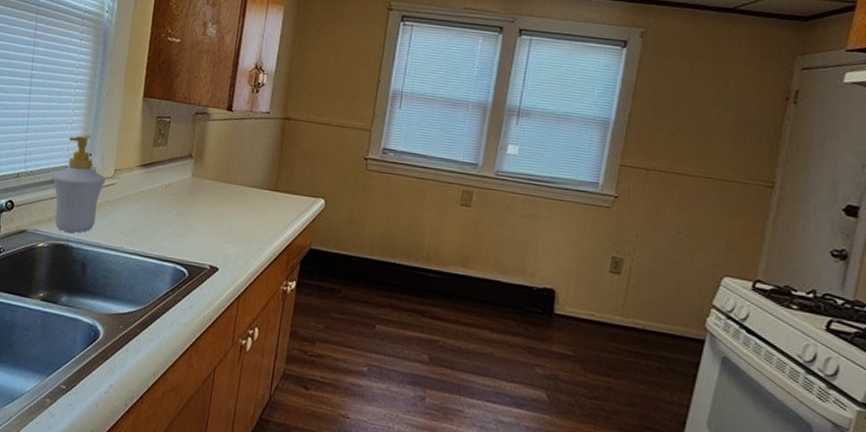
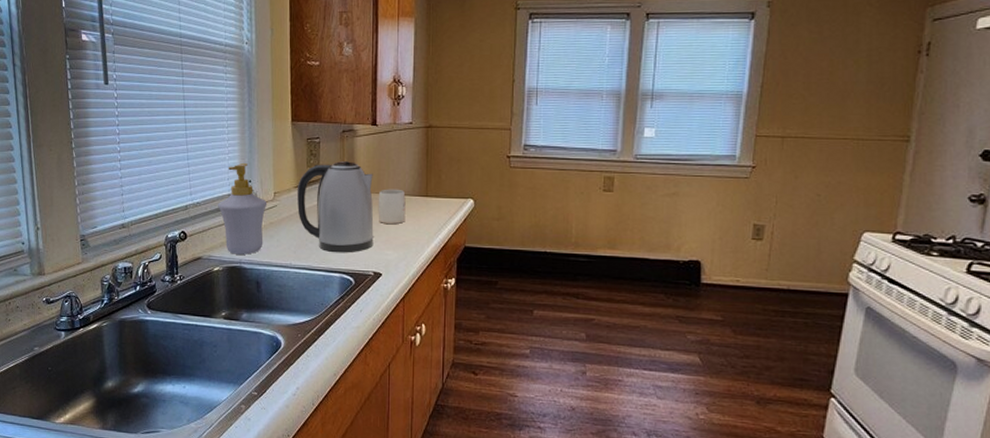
kettle: none [137,144,222,243] -> present [297,161,374,253]
mug: none [222,178,254,217] -> present [378,189,406,225]

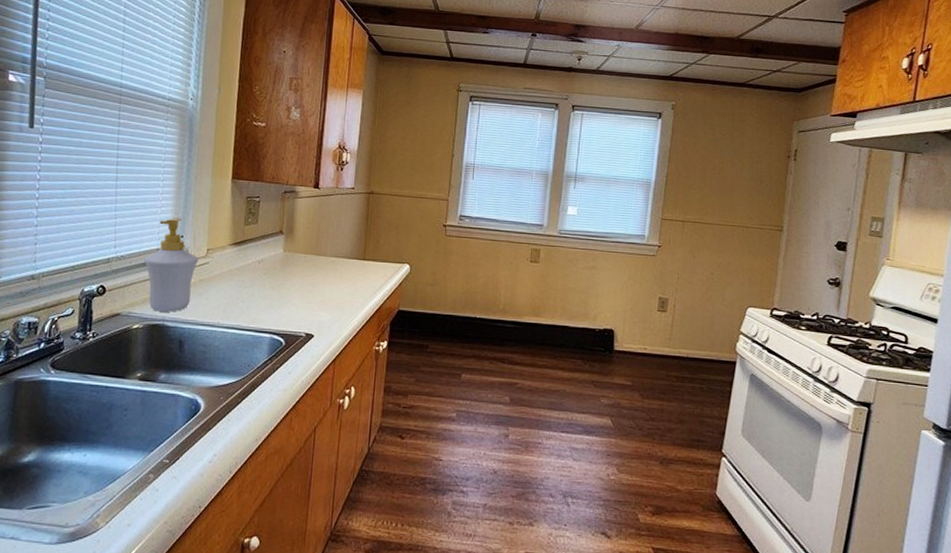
kettle: present [297,161,374,253] -> none [230,221,312,314]
mug: present [378,189,406,225] -> none [314,250,343,286]

